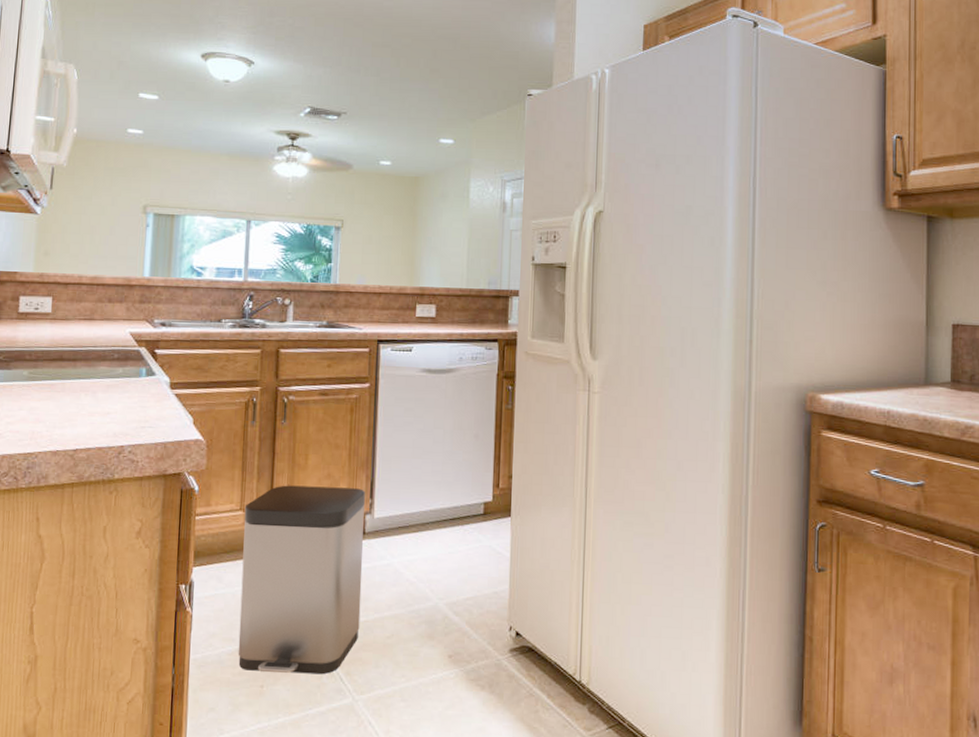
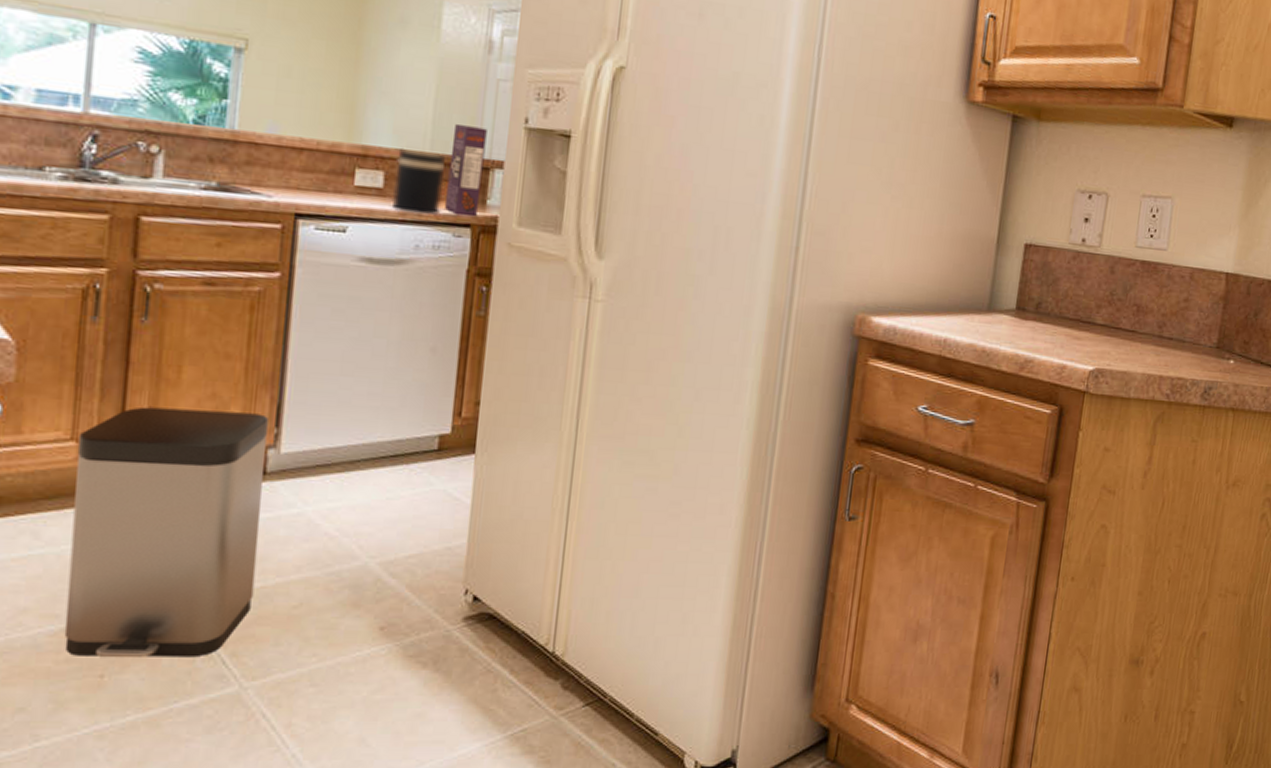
cylinder: none [442,286,478,335] -> present [391,147,445,216]
cereal box: none [479,266,505,334] -> present [445,124,487,217]

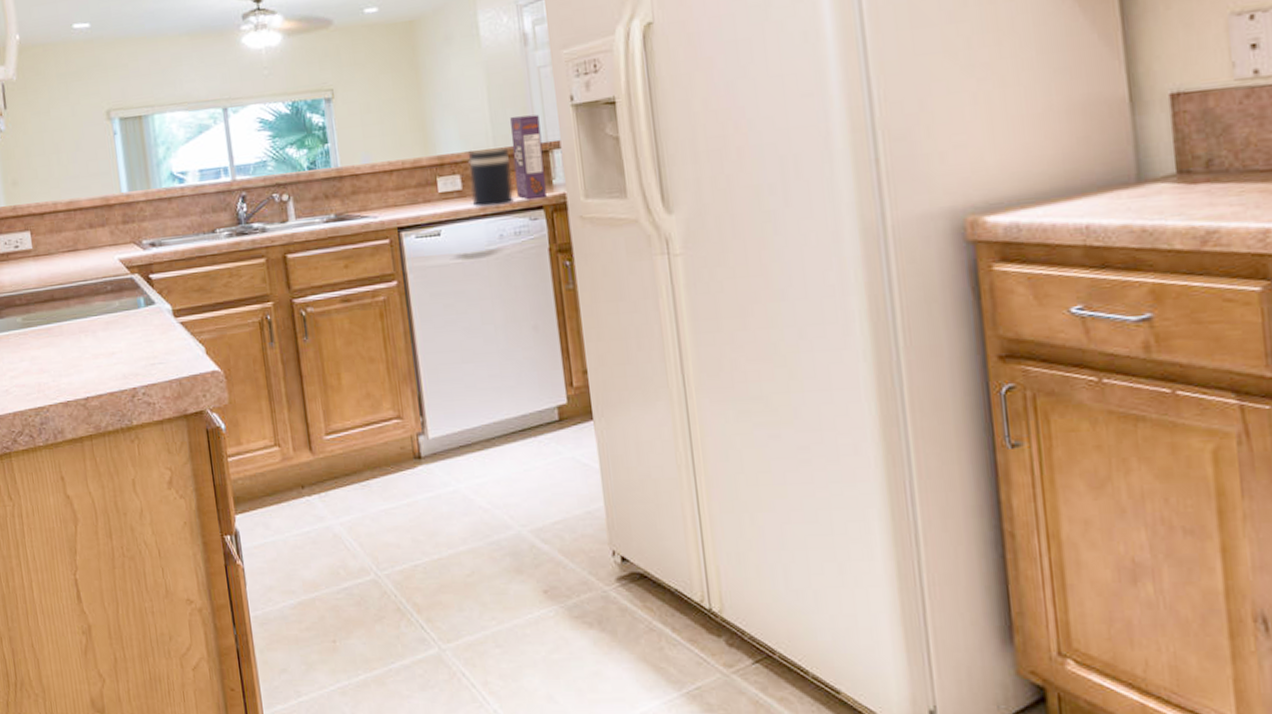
pedal bin: present [64,406,268,658] -> none [279,406,434,625]

